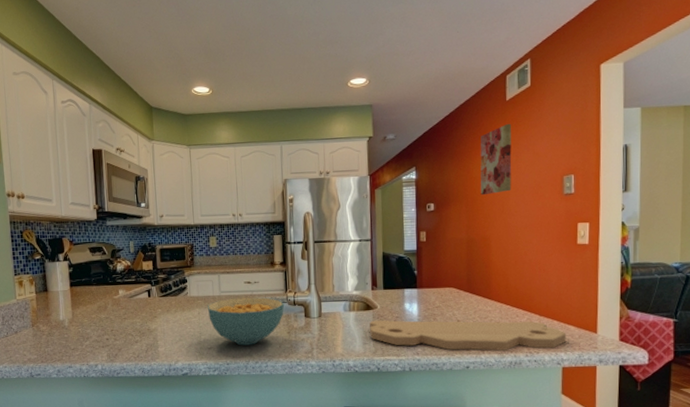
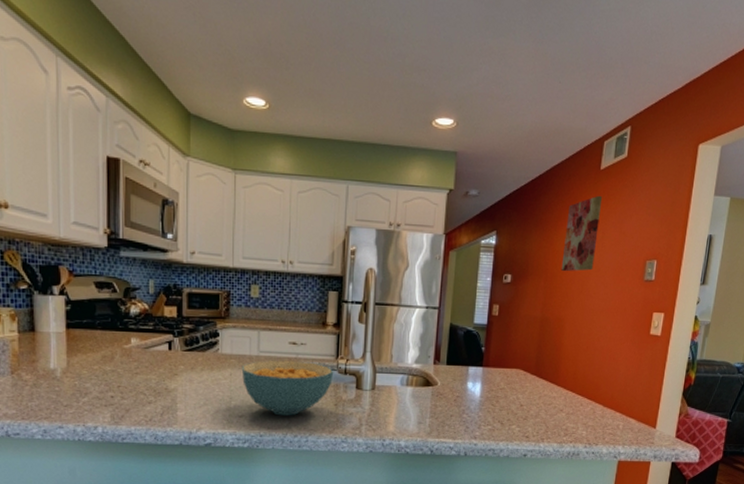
cutting board: present [370,320,567,351] -> none [427,398,627,441]

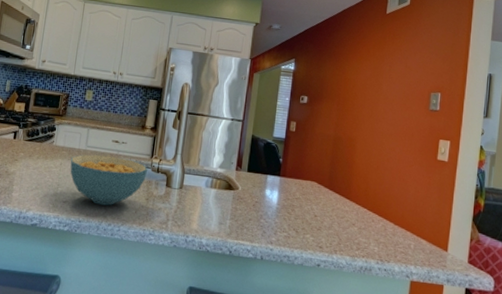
wall art: present [561,195,603,272] -> none [352,34,389,98]

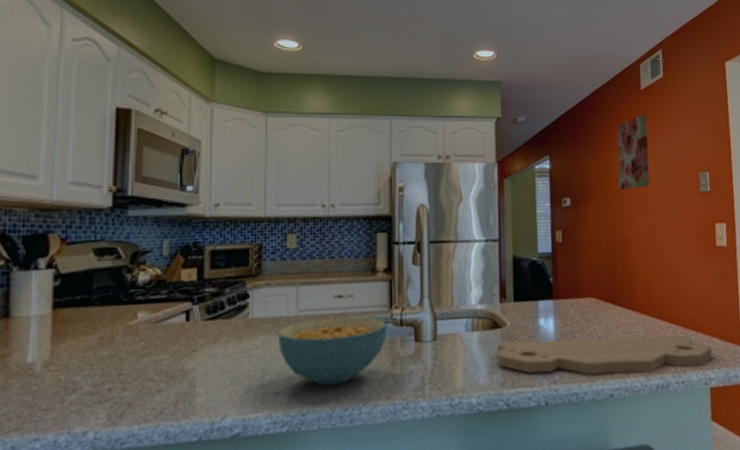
cutting board: none [227,201,418,260] -> present [497,335,713,375]
wall art: none [352,34,389,98] -> present [616,114,650,191]

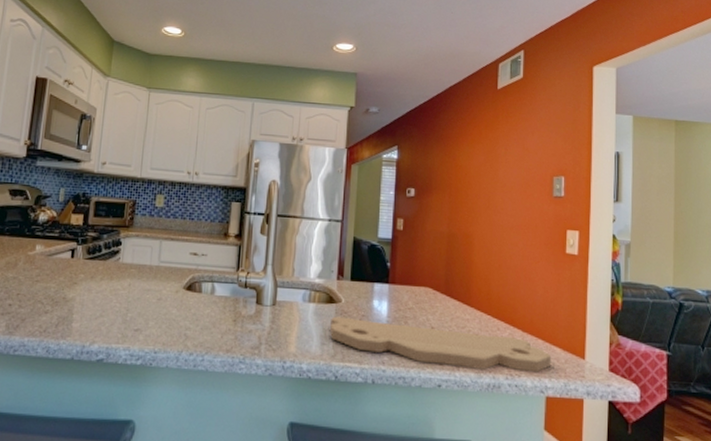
cereal bowl: present [277,316,388,386] -> none [140,270,234,332]
wall art: present [616,114,650,191] -> none [465,113,502,187]

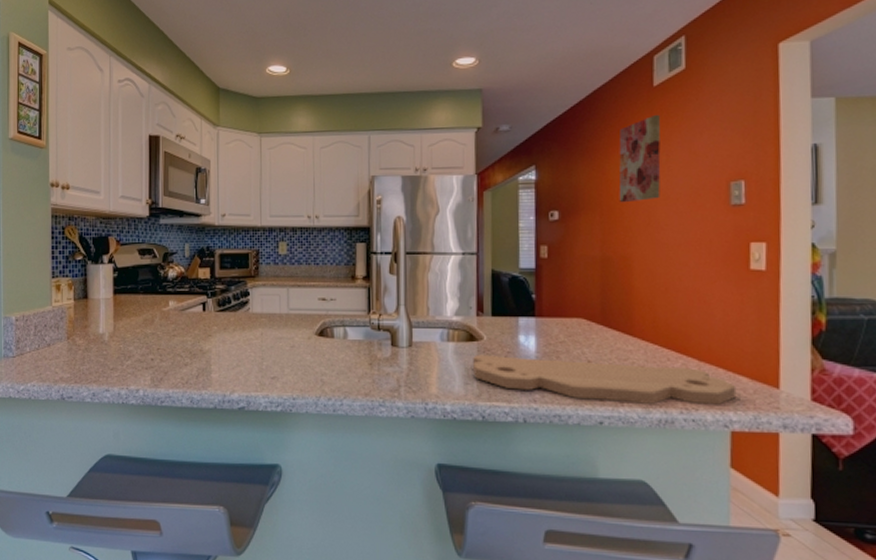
wall art: none [465,113,502,187] -> present [619,114,661,203]

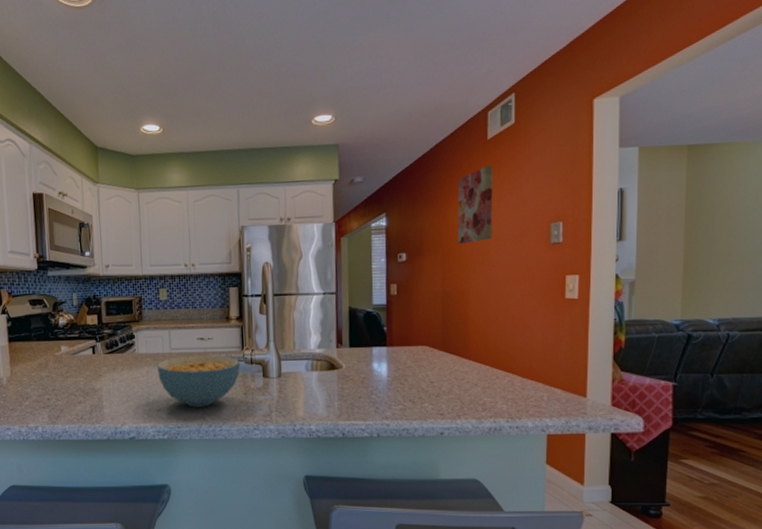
cereal bowl: none [272,317,367,377] -> present [156,354,241,408]
cutting board: present [473,354,737,405] -> none [334,381,552,416]

